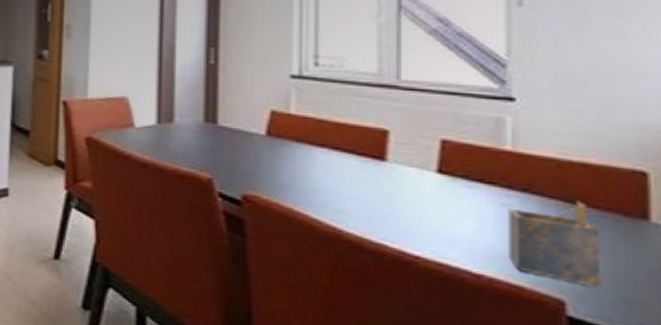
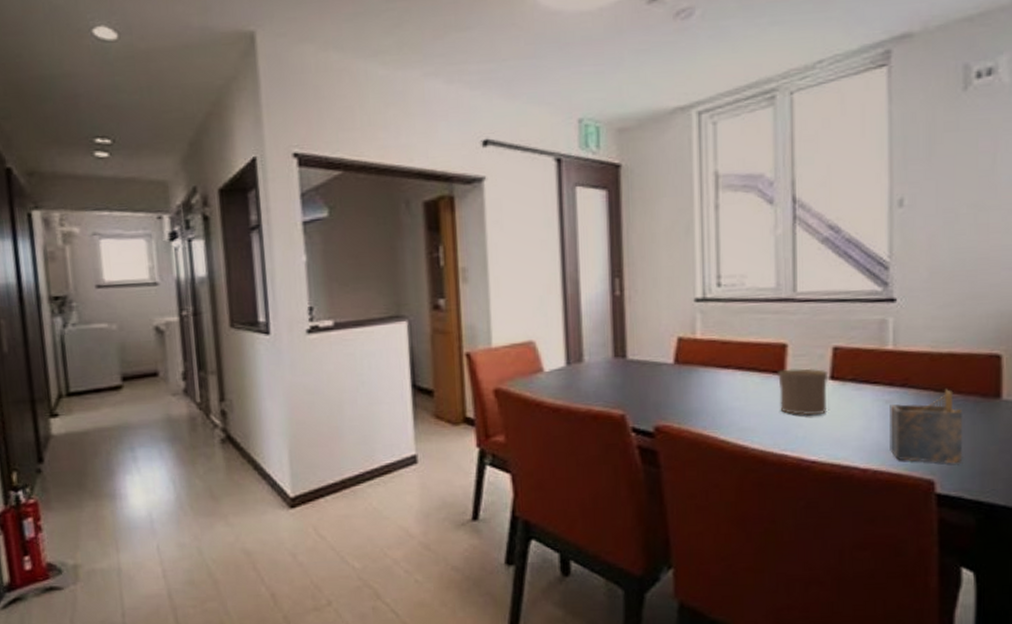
cup: none [378,155,436,208] -> present [778,368,829,415]

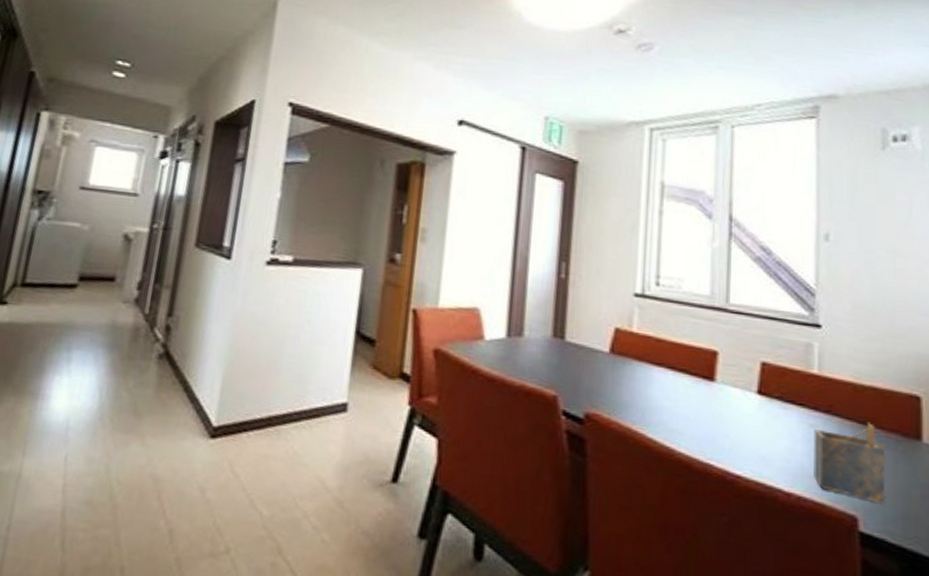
cup: present [778,368,829,415] -> none [708,376,756,428]

